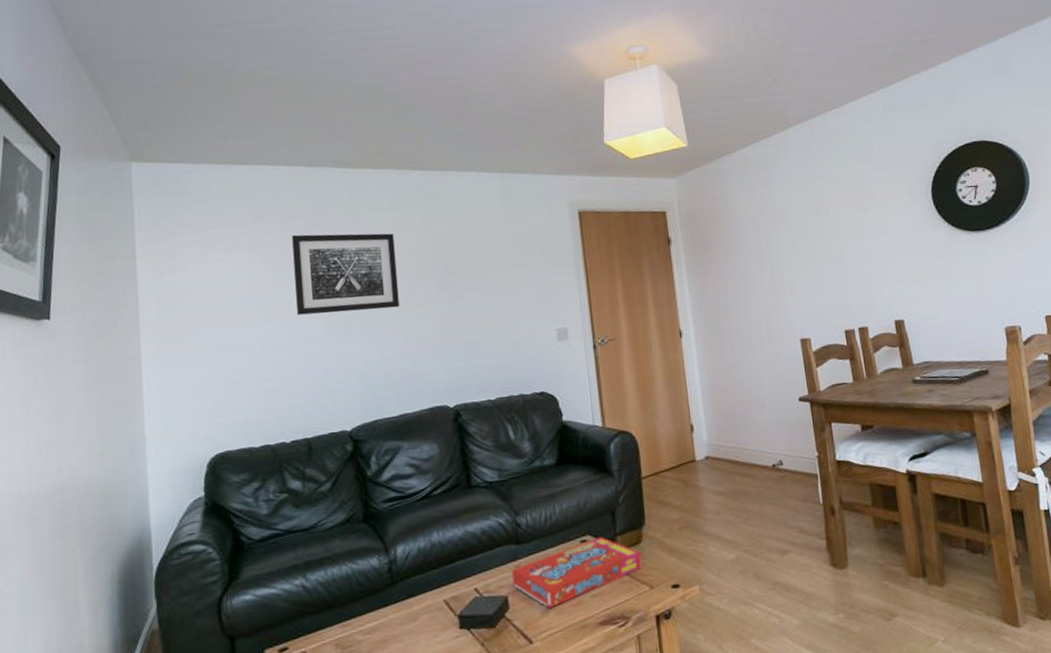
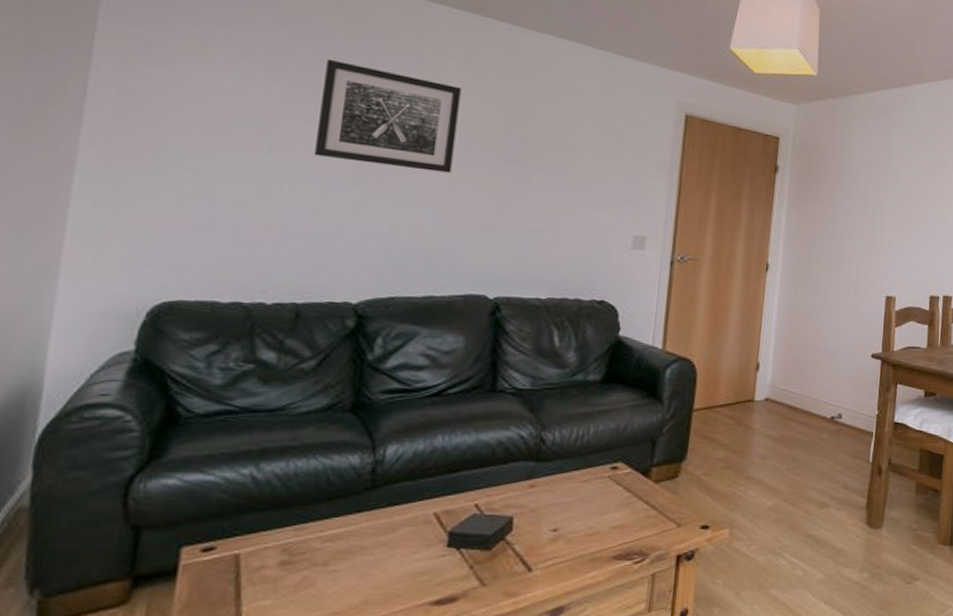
snack box: present [512,537,643,609] -> none [523,466,676,536]

